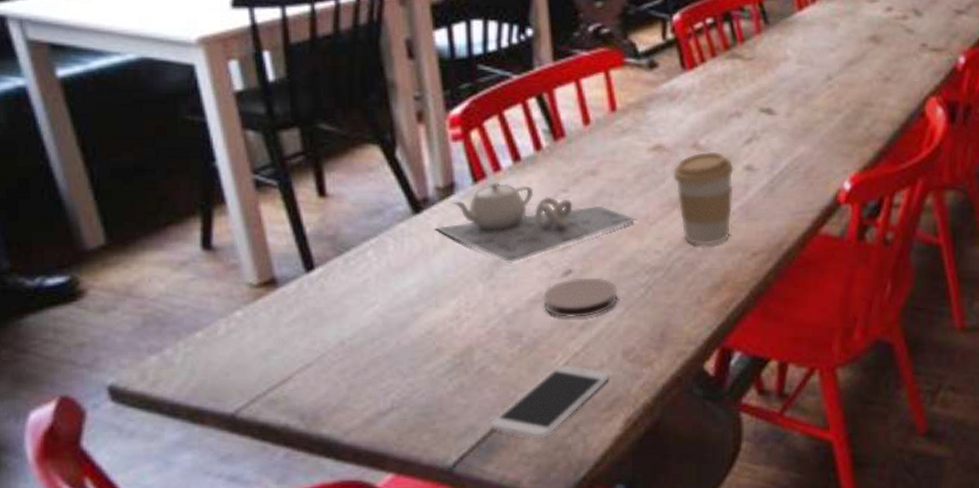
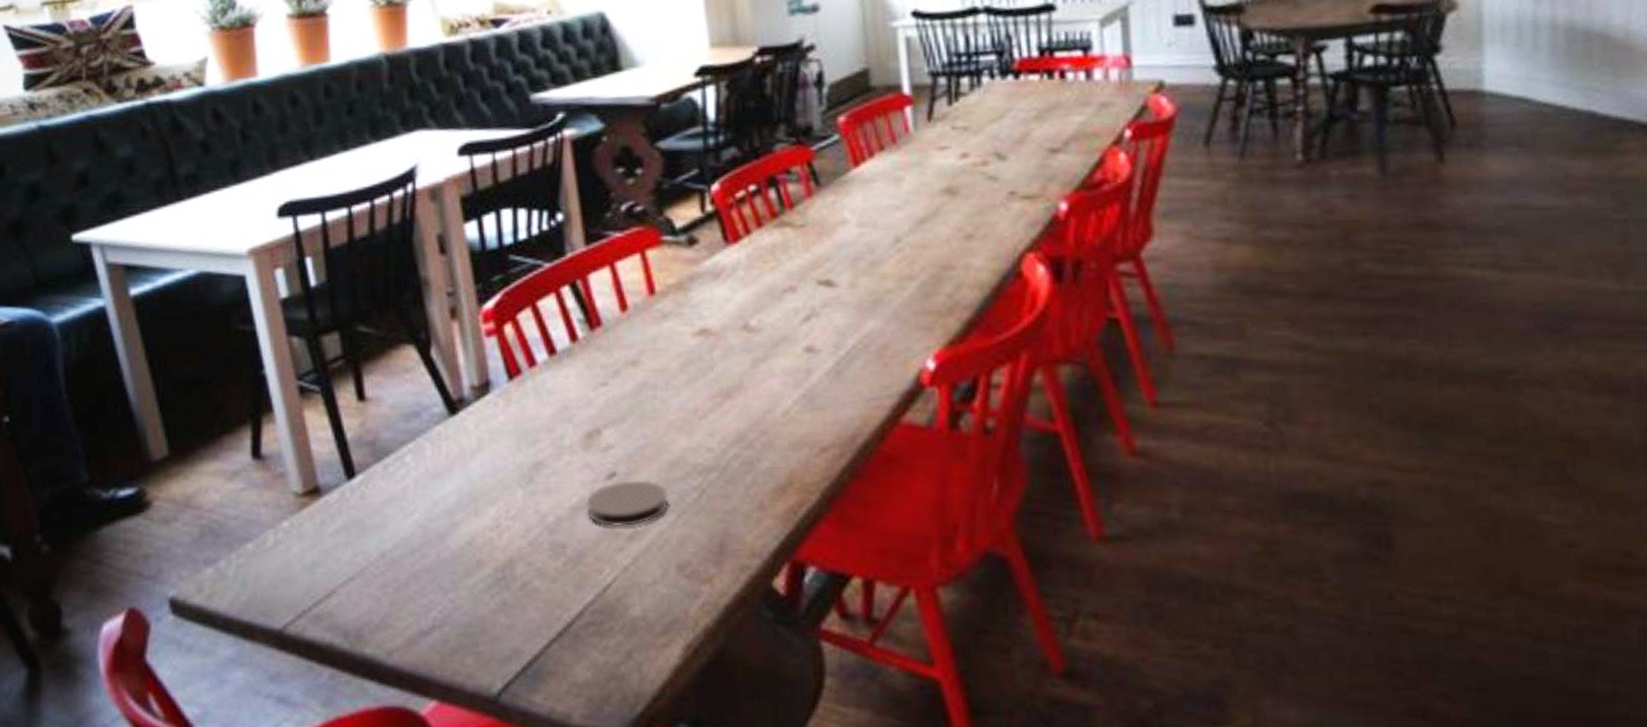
teapot: present [434,181,637,264] -> none [471,376,684,467]
smartphone: present [490,365,610,439] -> none [535,581,664,667]
coffee cup: present [673,151,734,246] -> none [722,332,794,441]

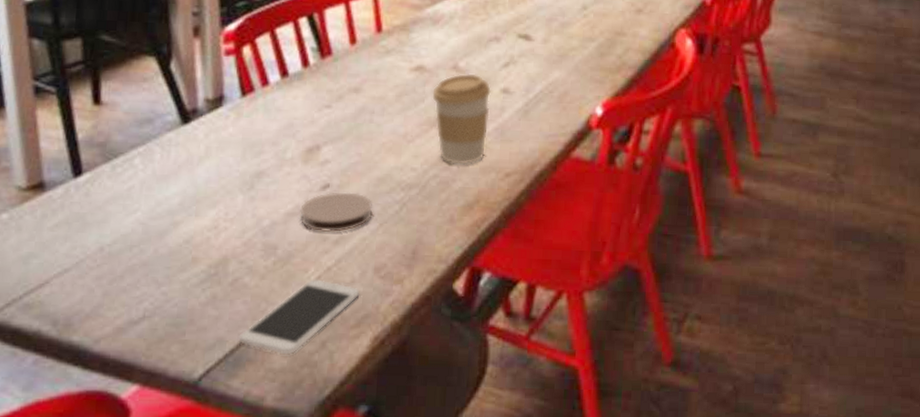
smartphone: none [535,581,664,667] -> present [238,279,360,355]
coffee cup: none [722,332,794,441] -> present [432,73,491,165]

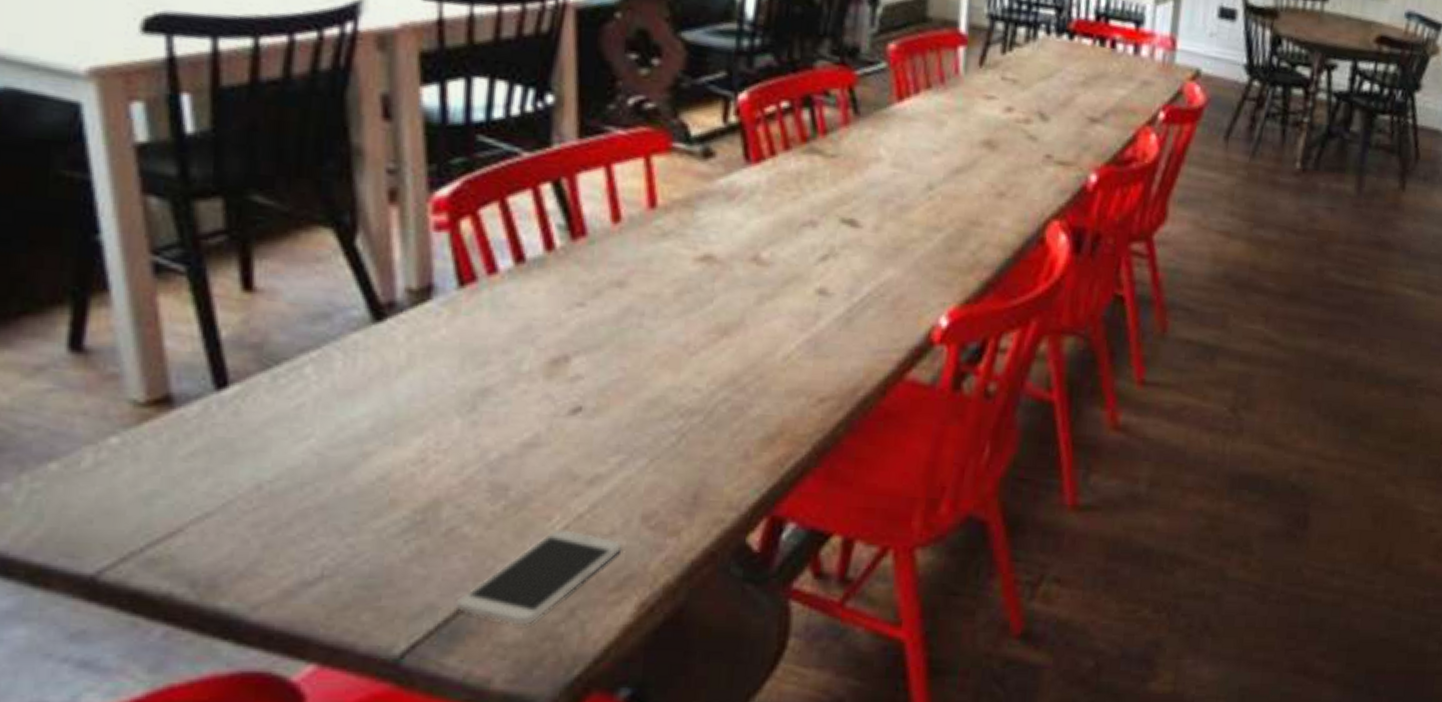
coaster: present [300,192,373,232] -> none [540,417,641,469]
coffee cup: present [432,73,491,165] -> none [723,267,803,386]

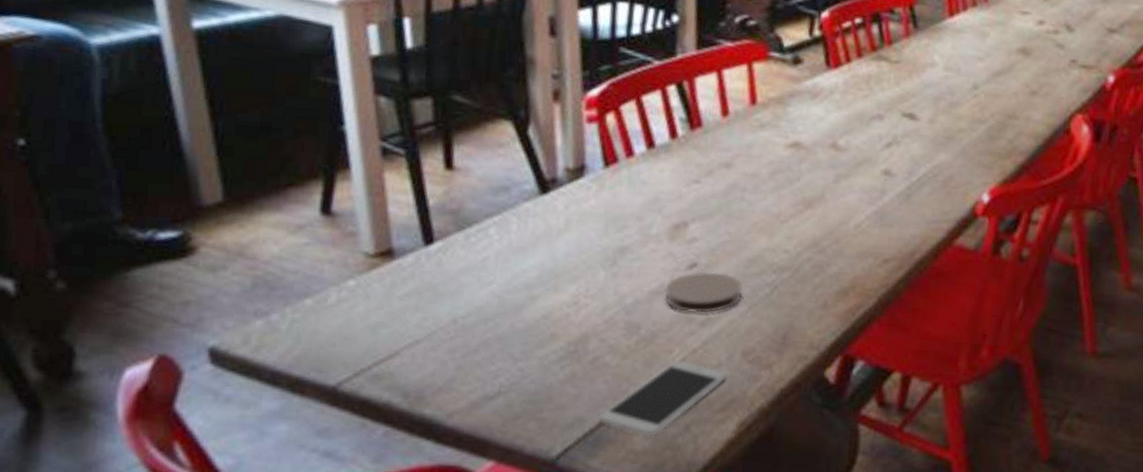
coaster: none [540,417,641,469] -> present [664,272,742,313]

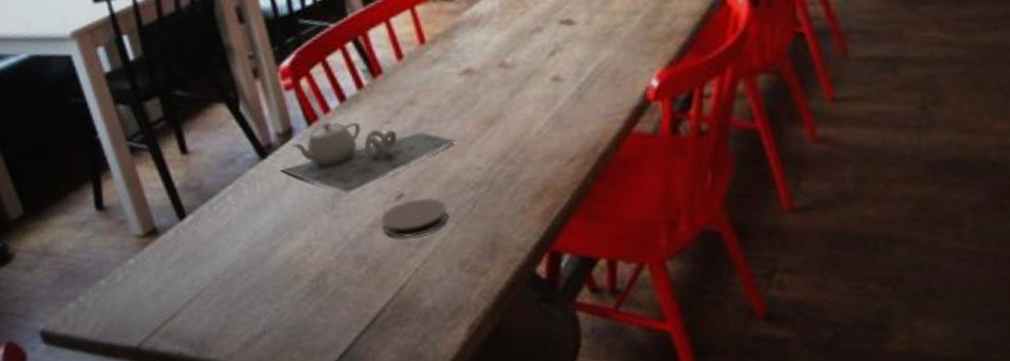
teapot: none [560,166,768,253] -> present [280,121,456,195]
smartphone: present [598,361,727,437] -> none [349,280,450,350]

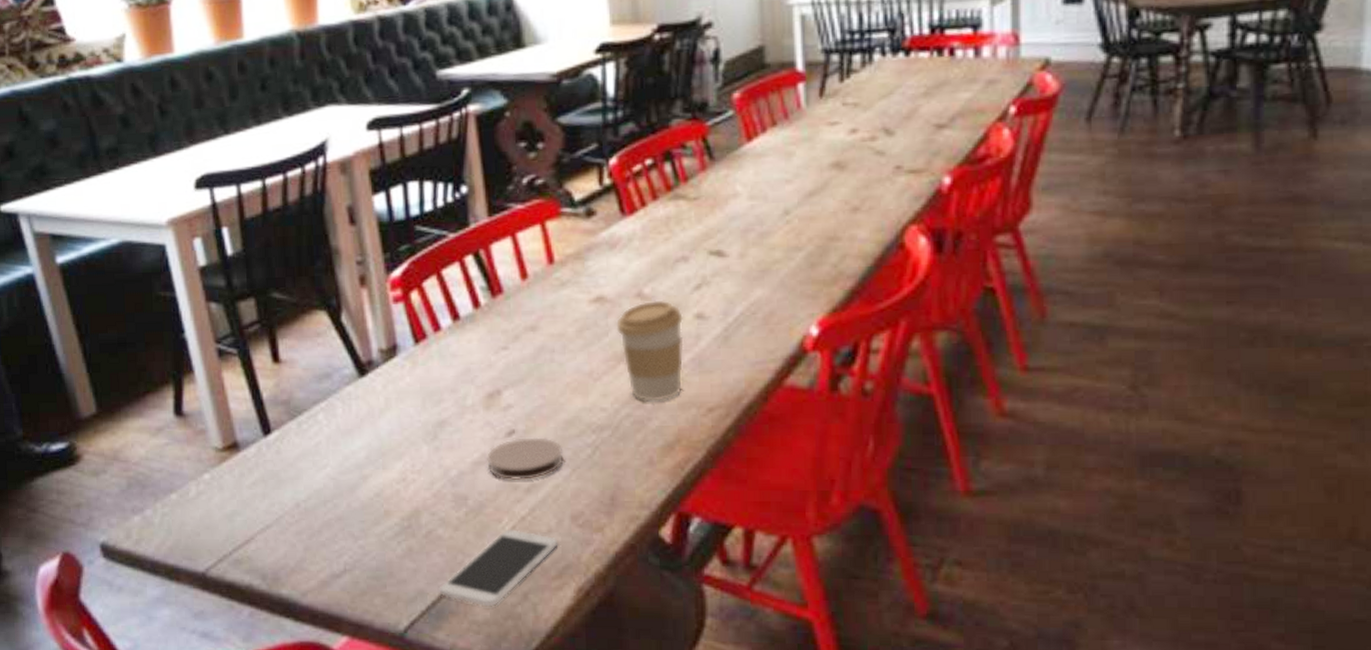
teapot: present [280,121,456,195] -> none [379,341,580,425]
smartphone: none [349,280,450,350] -> present [439,529,559,607]
coffee cup: none [484,67,546,158] -> present [616,300,684,402]

